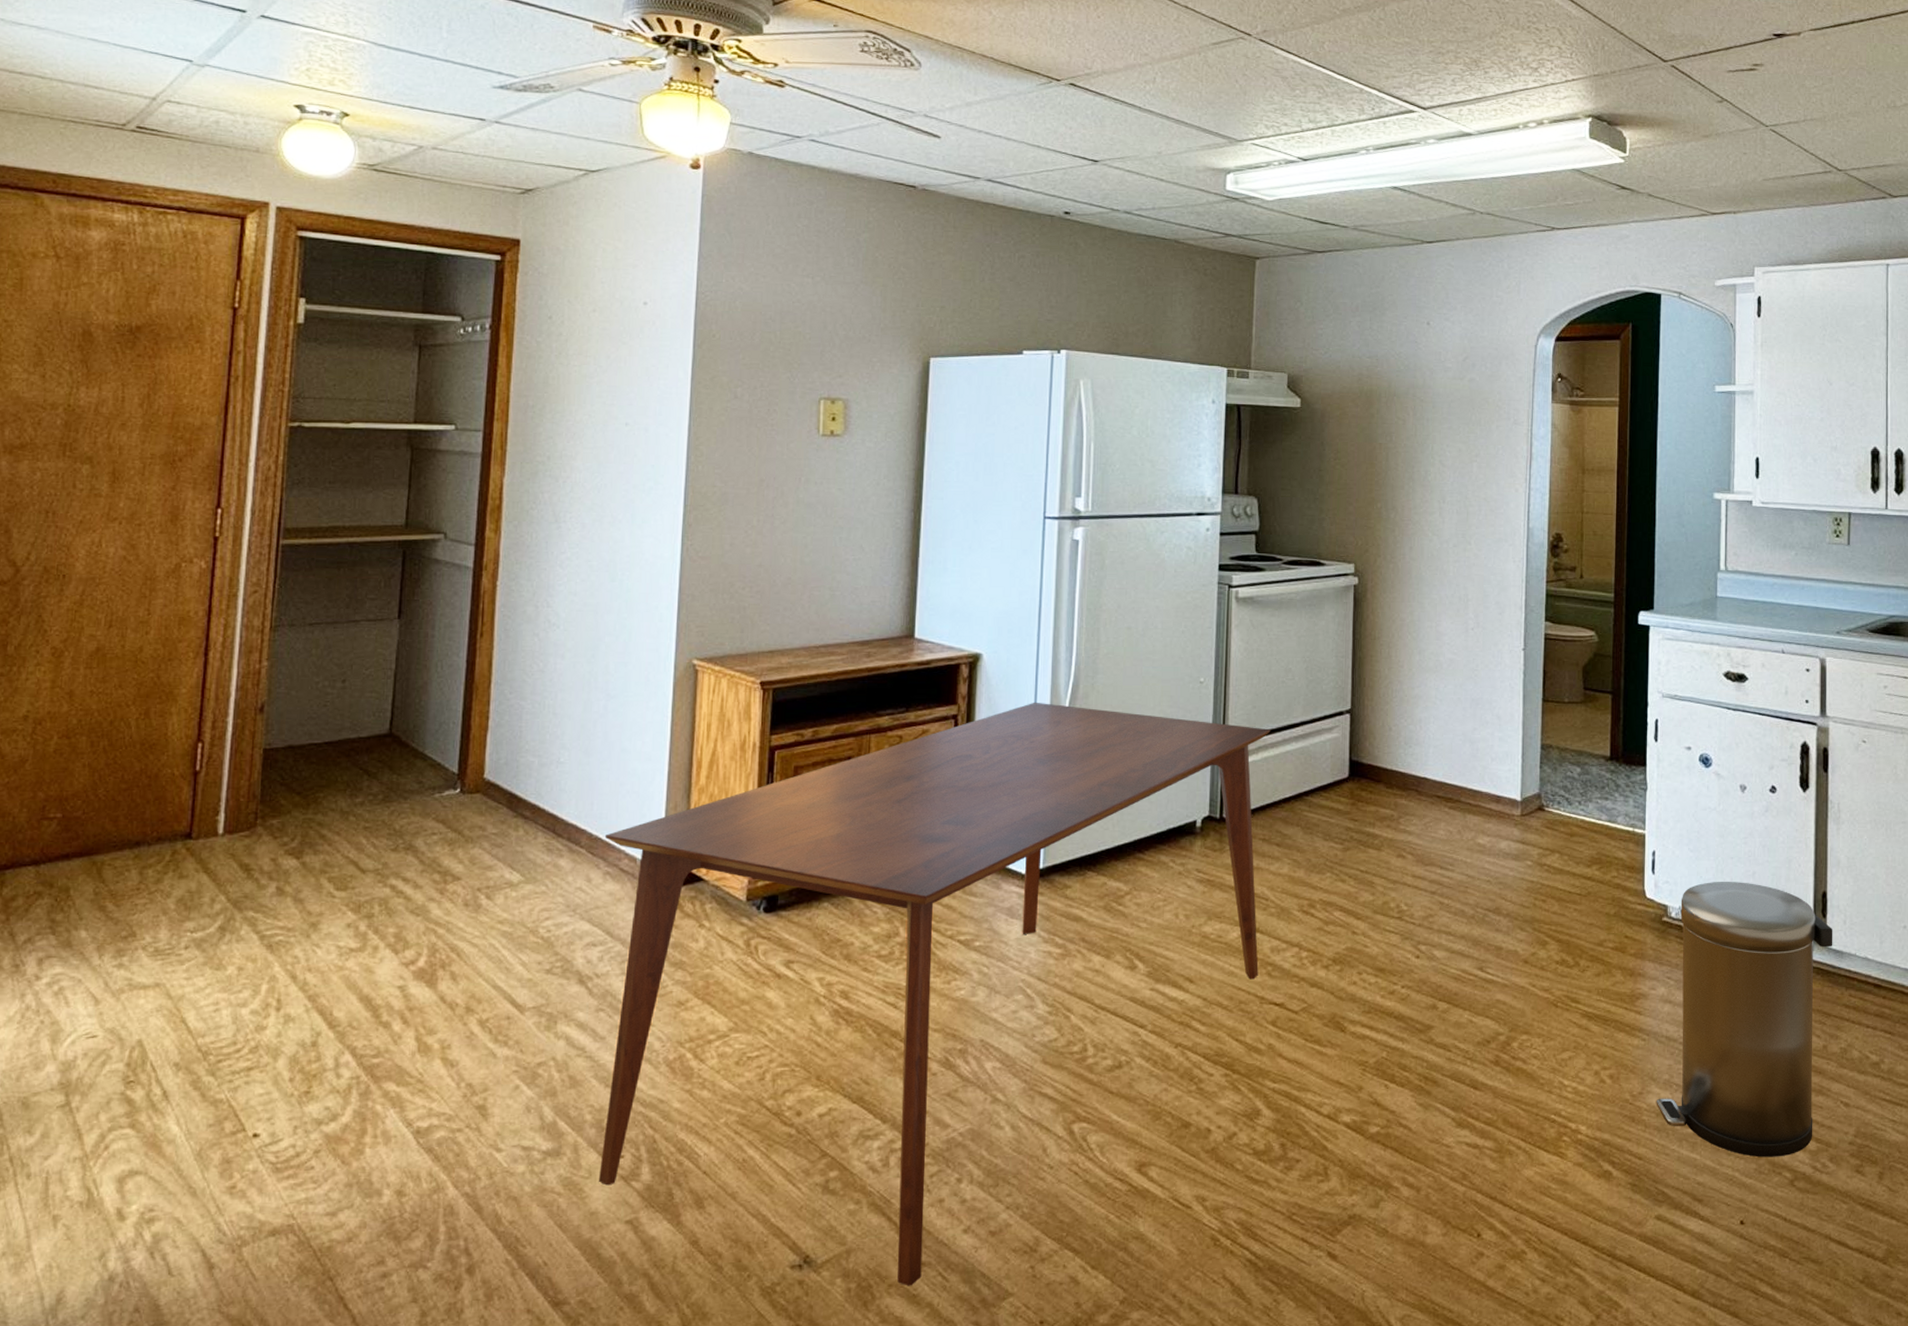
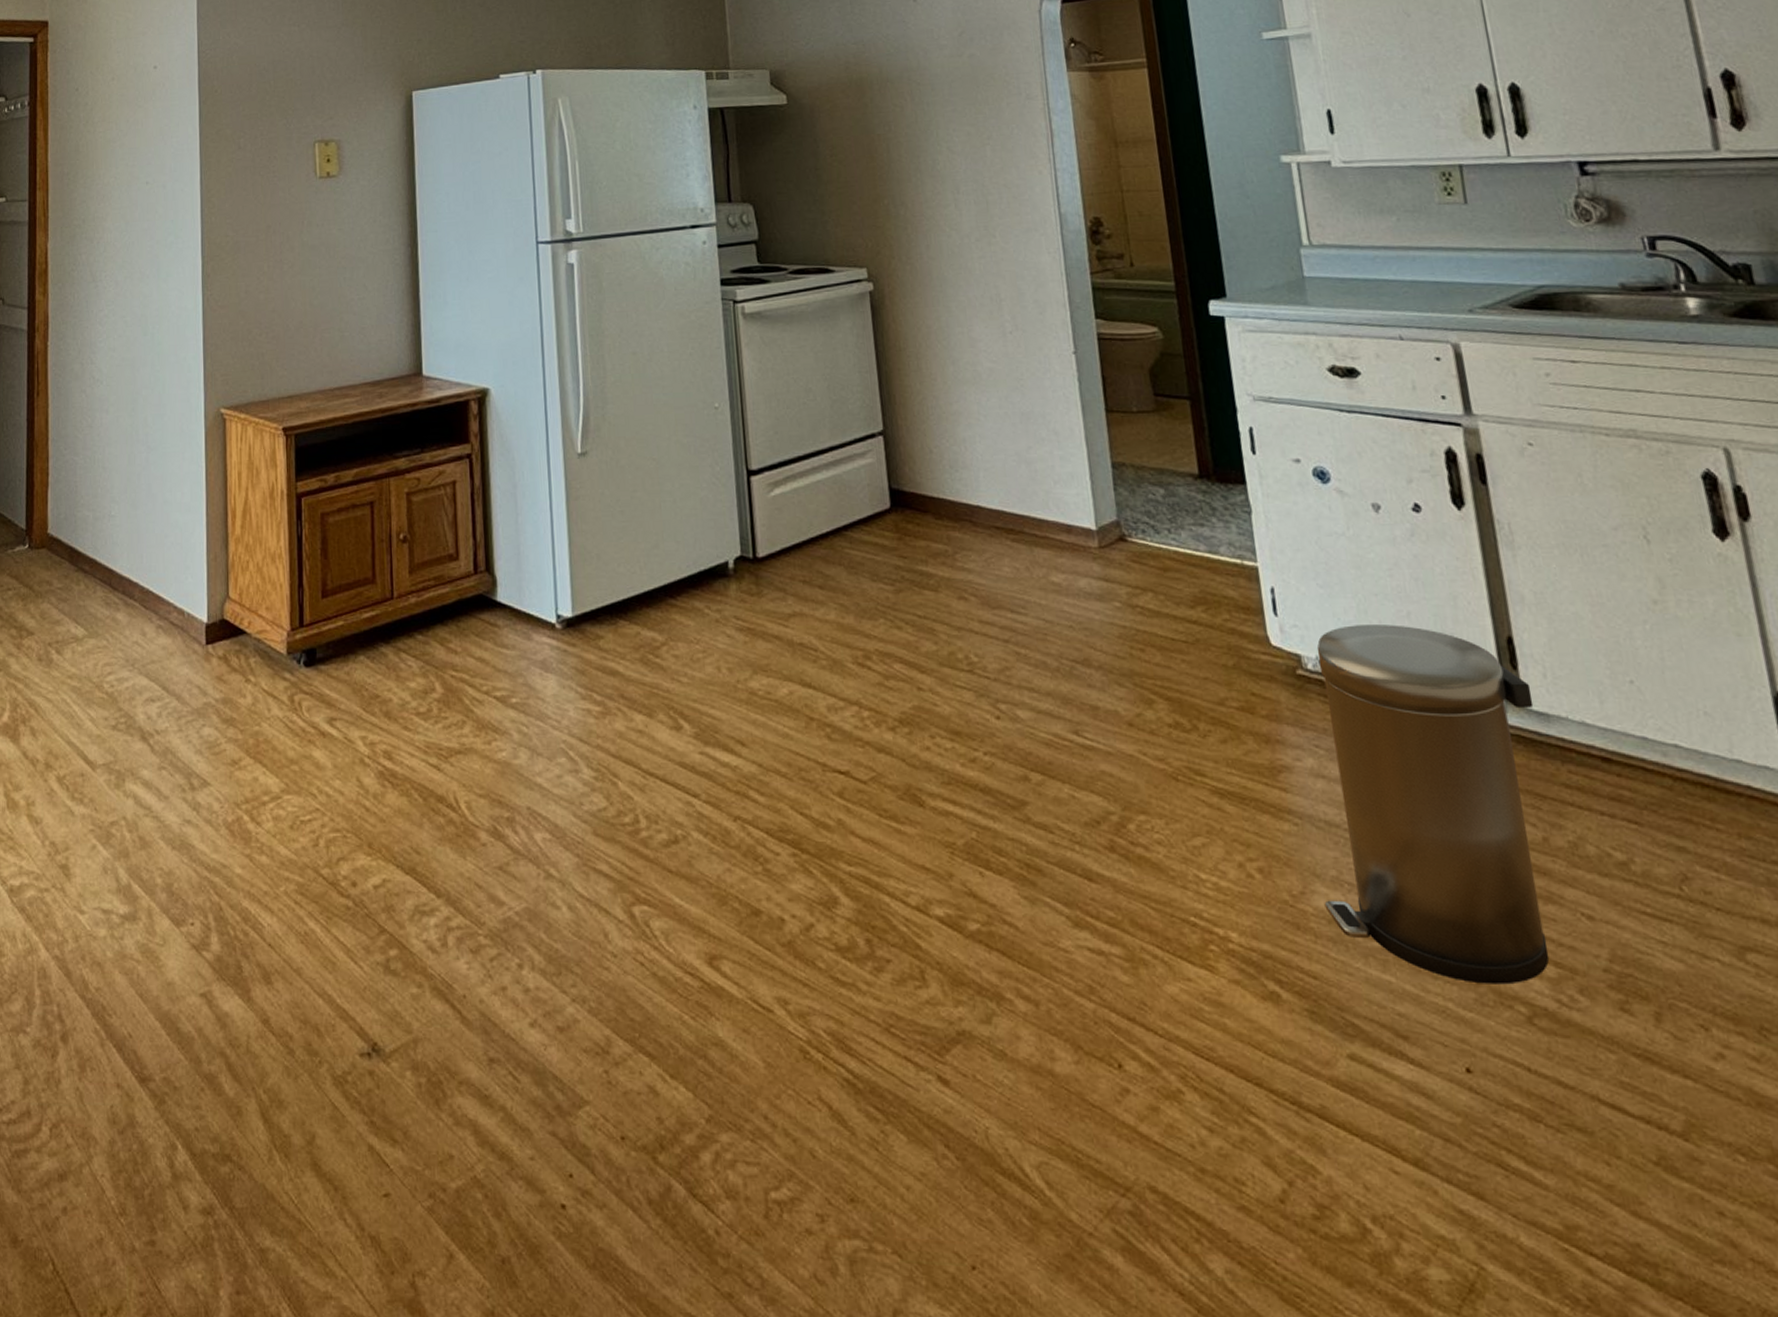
dining table: present [599,702,1271,1286] -> none [155,436,817,1085]

